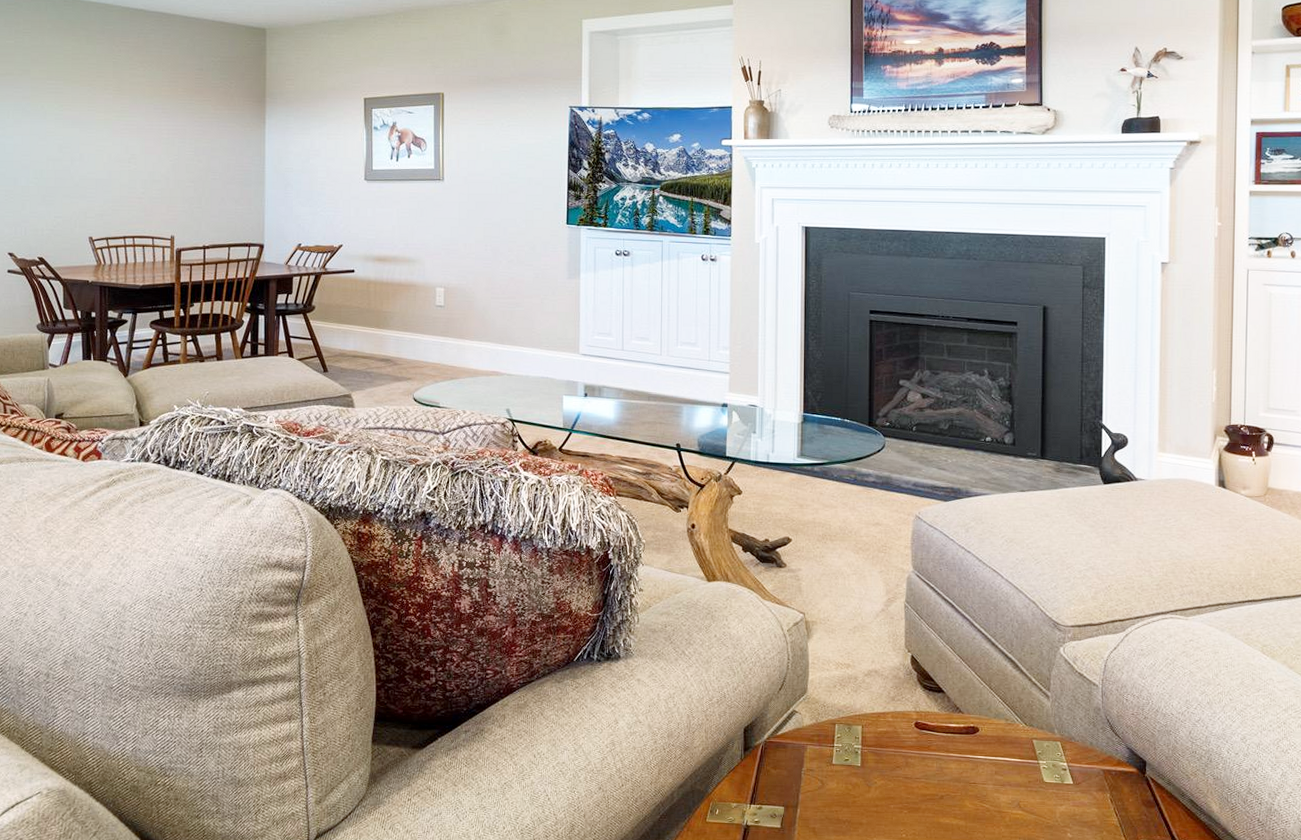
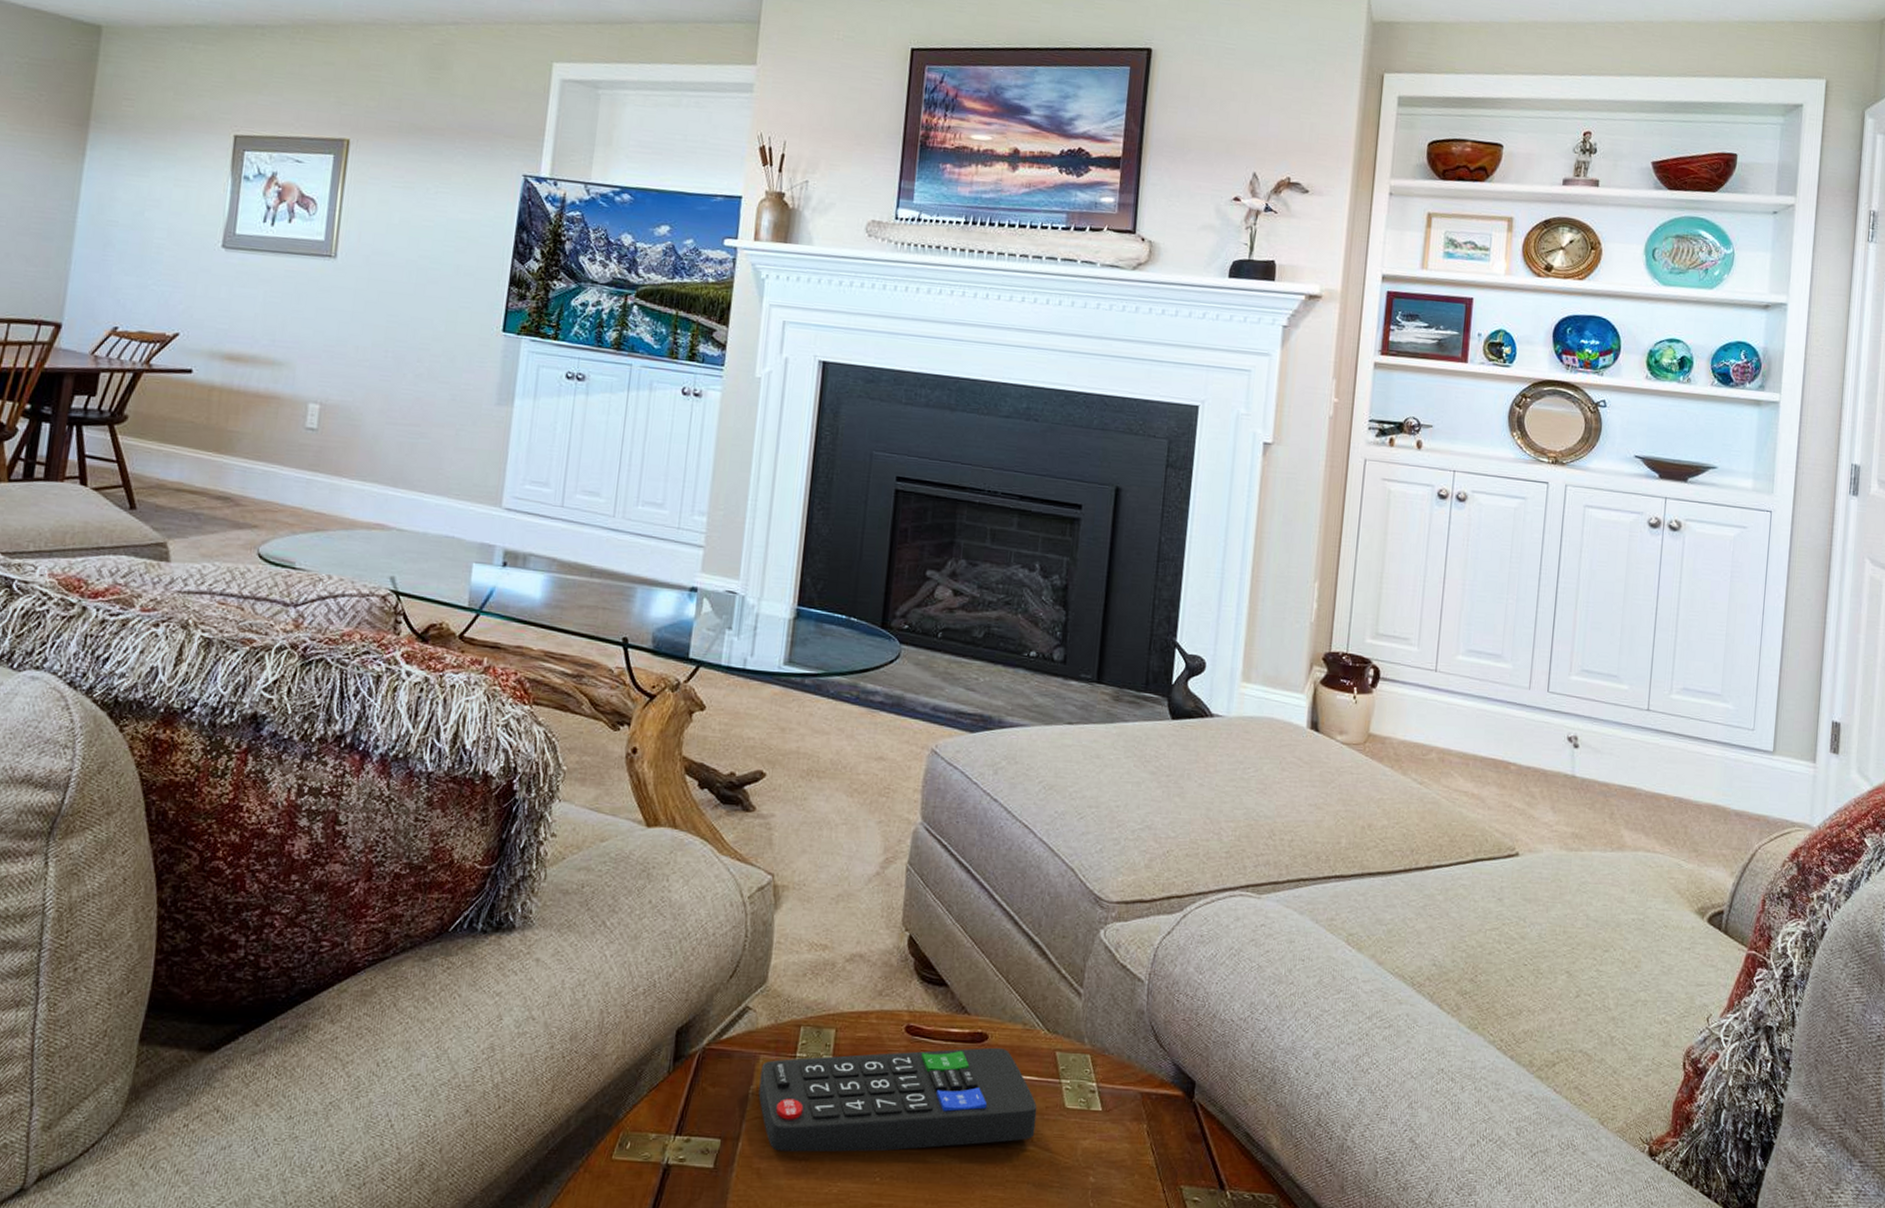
remote control: none [809,737,1022,816] -> present [758,1047,1037,1153]

